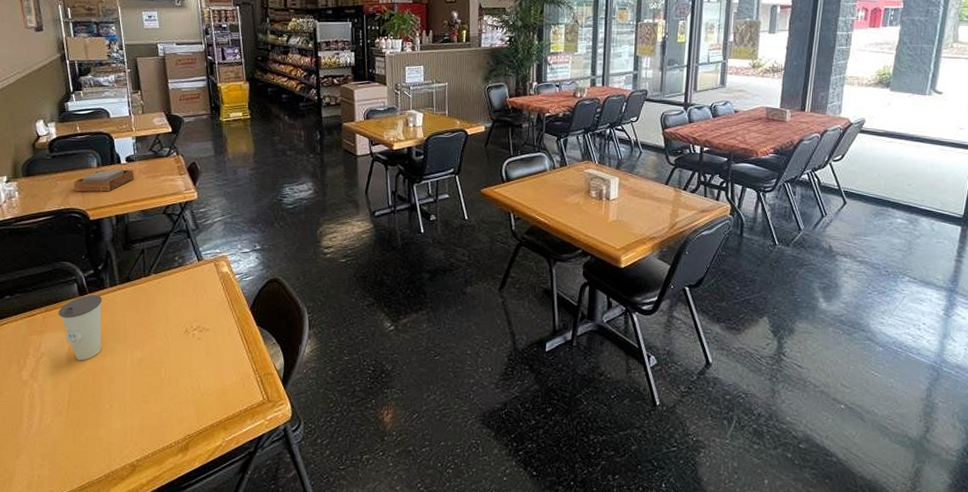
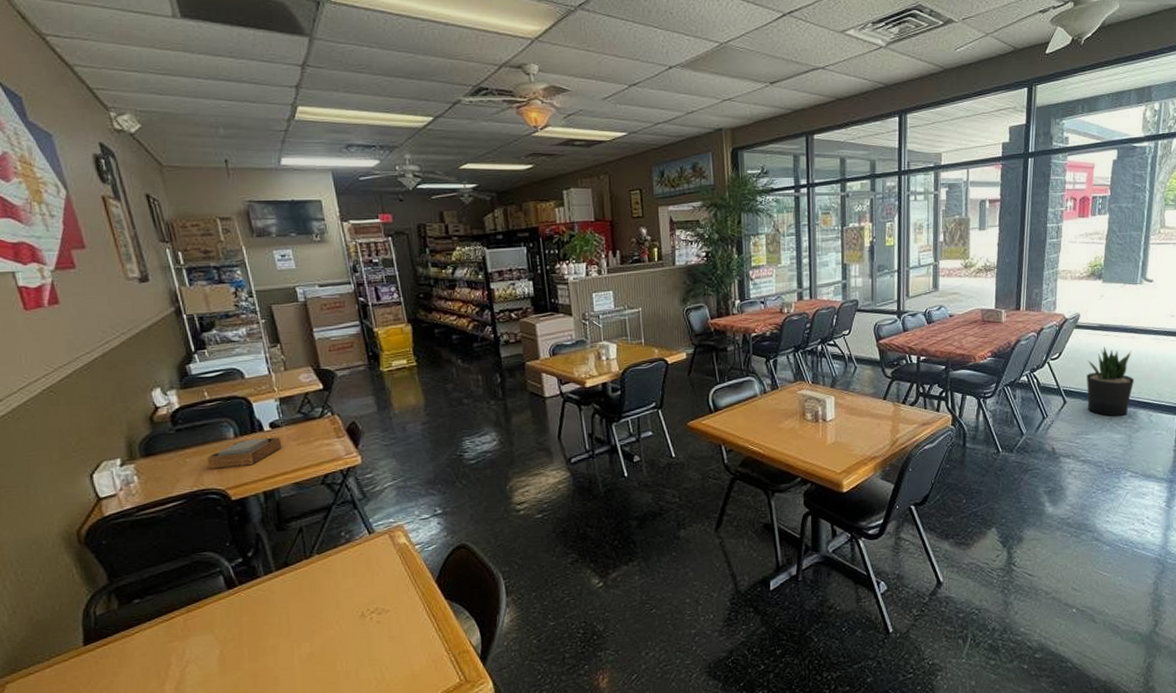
cup: present [58,294,103,361] -> none [202,586,261,664]
planter: none [867,153,918,222] -> present [1087,347,1135,417]

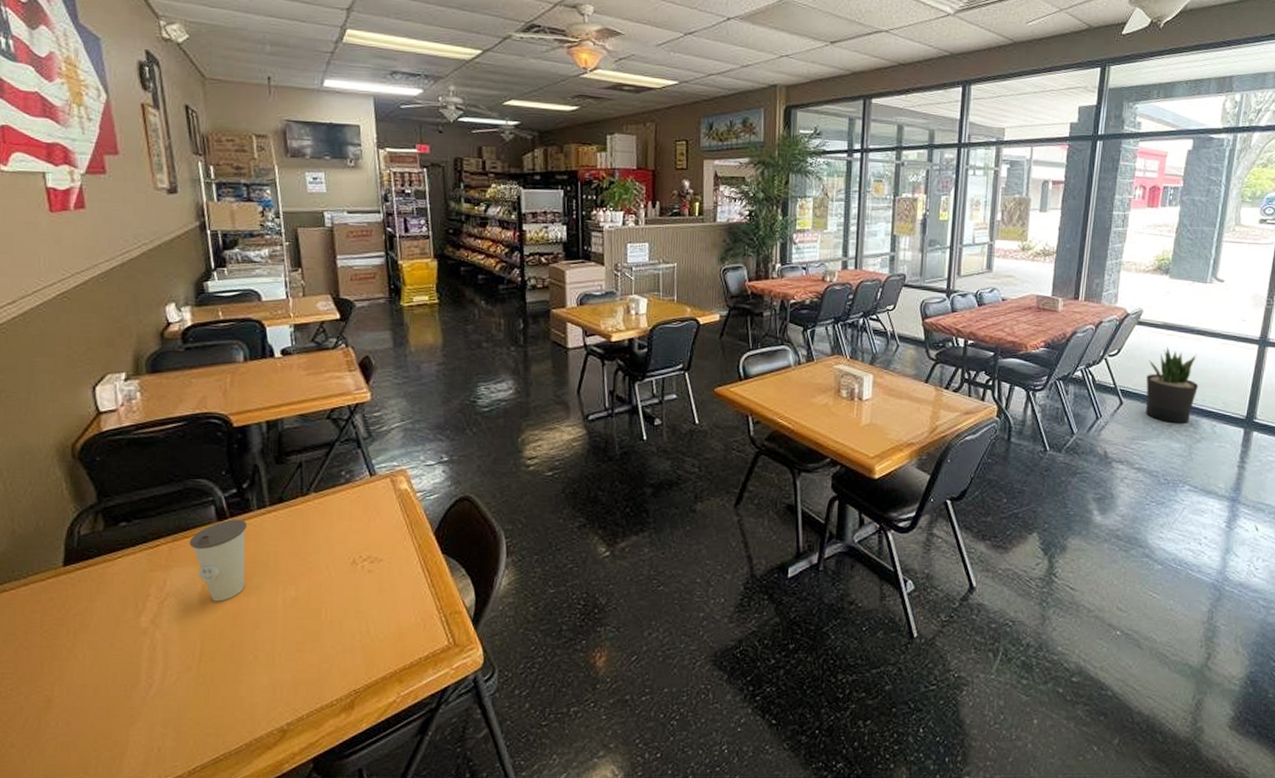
cup: none [202,586,261,664] -> present [189,519,248,602]
napkin holder: present [207,437,282,469] -> none [213,364,292,393]

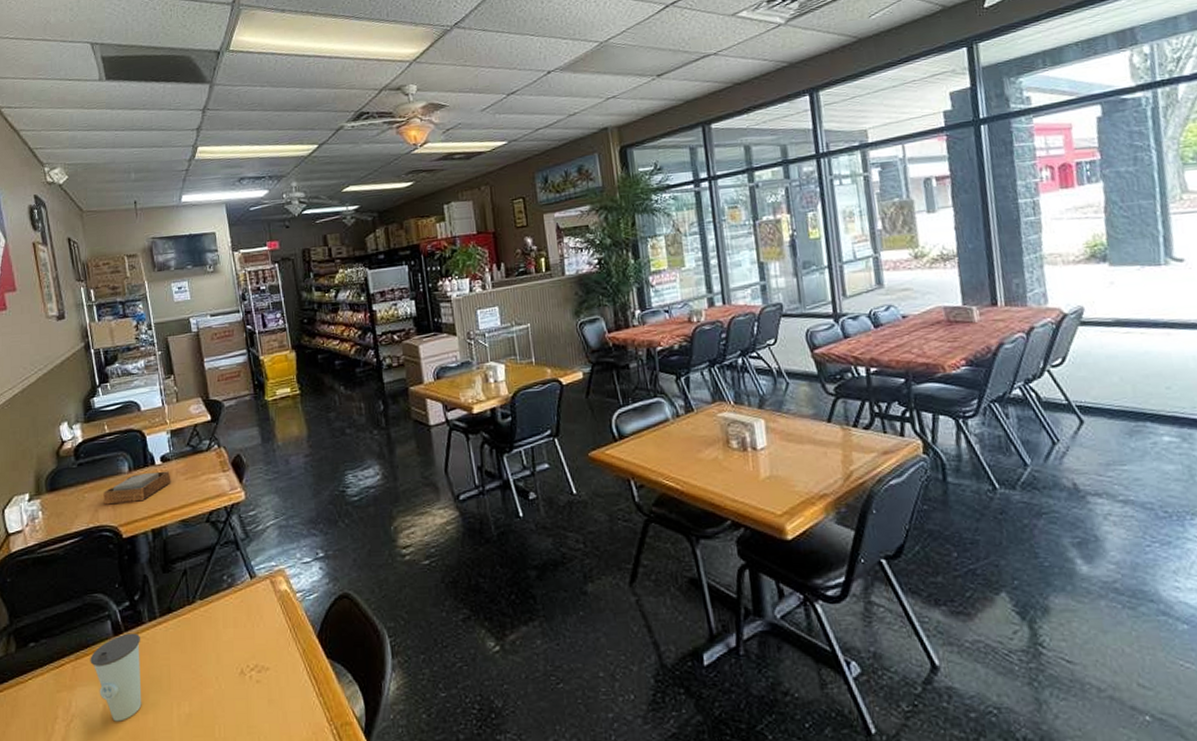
napkin holder: none [213,364,292,393] -> present [103,471,171,505]
planter: present [1145,347,1199,424] -> none [1105,347,1183,441]

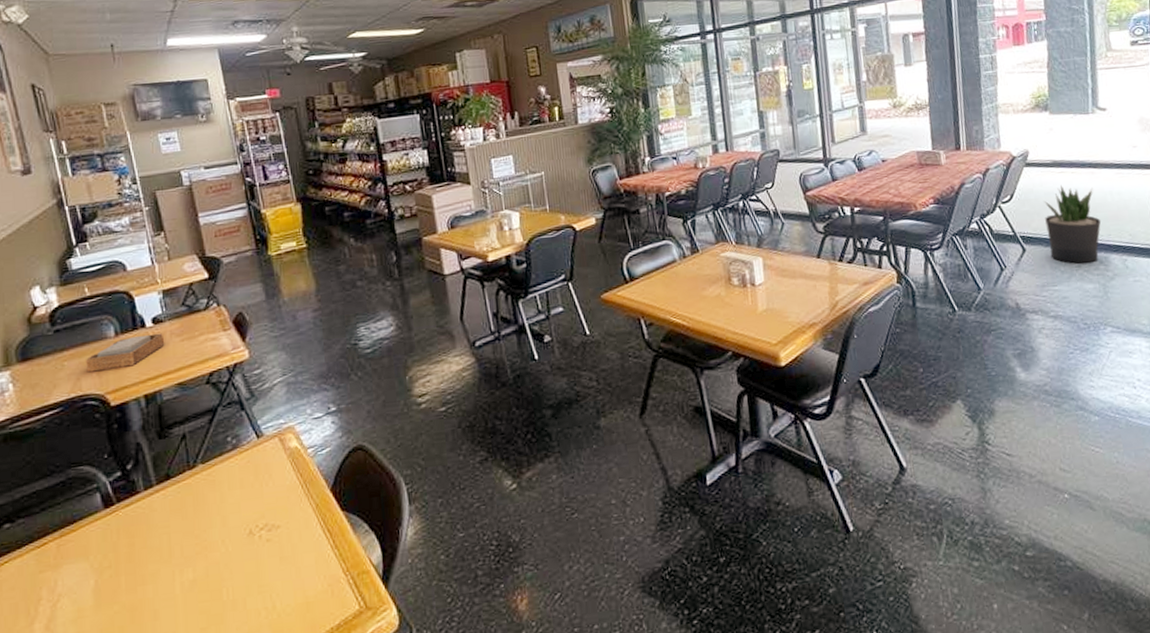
cup: present [90,632,142,722] -> none [77,503,140,597]
planter: none [1105,347,1183,441] -> present [1044,185,1102,264]

